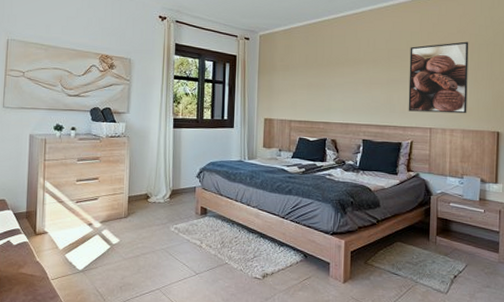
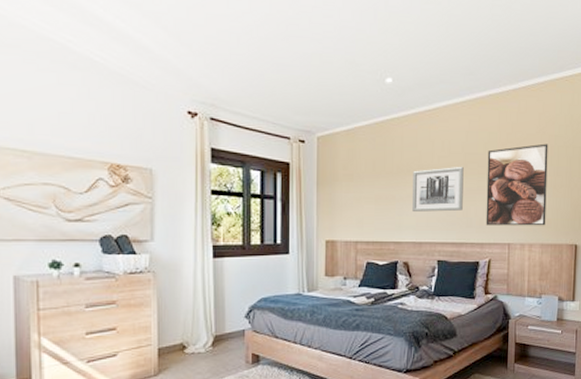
wall art: none [340,60,387,98] -> present [412,166,464,212]

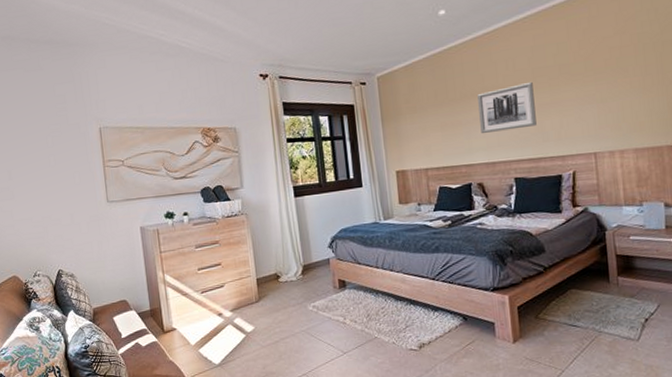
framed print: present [485,143,548,226] -> none [558,43,638,138]

